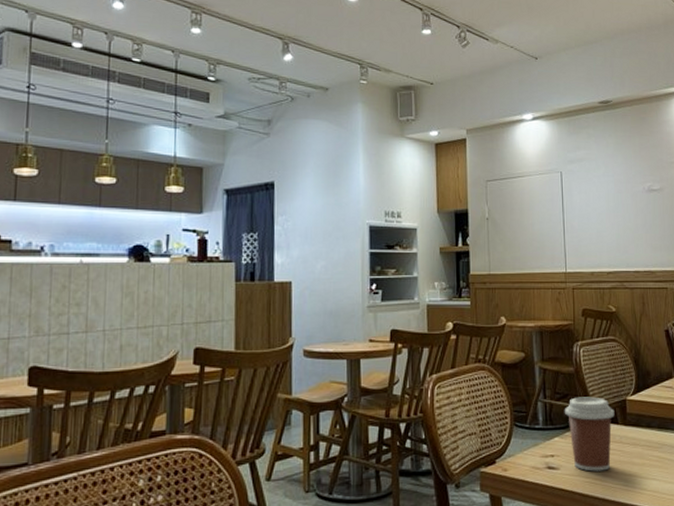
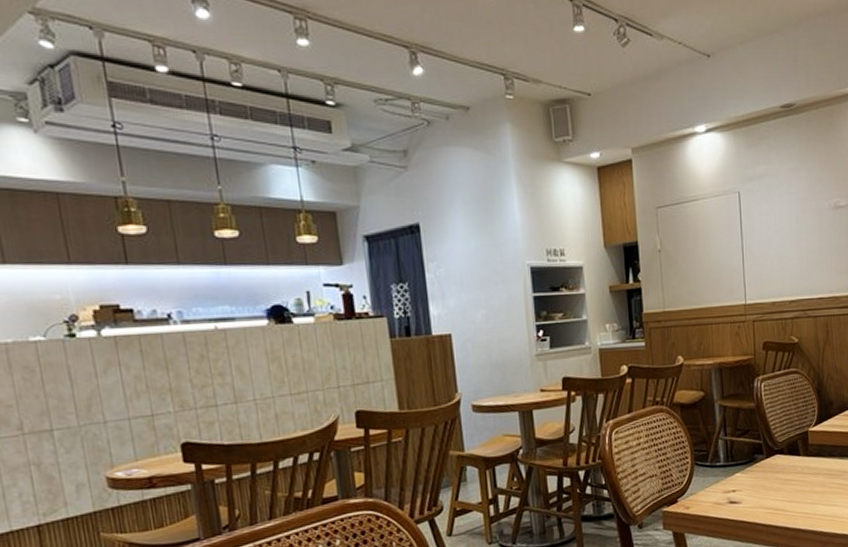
coffee cup: present [564,396,615,472] -> none [745,430,797,503]

